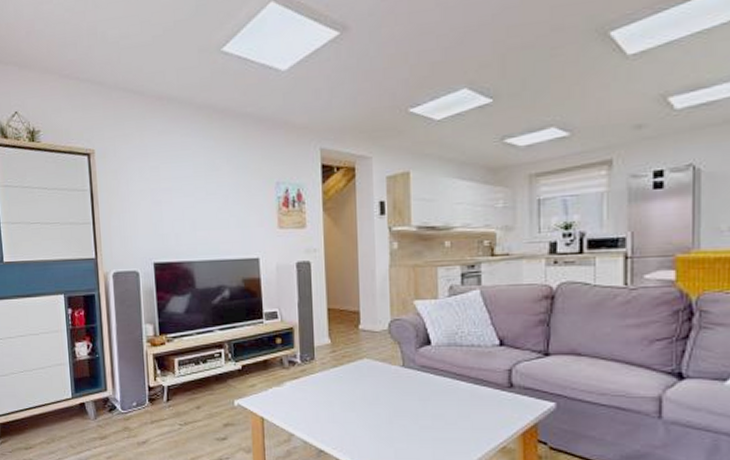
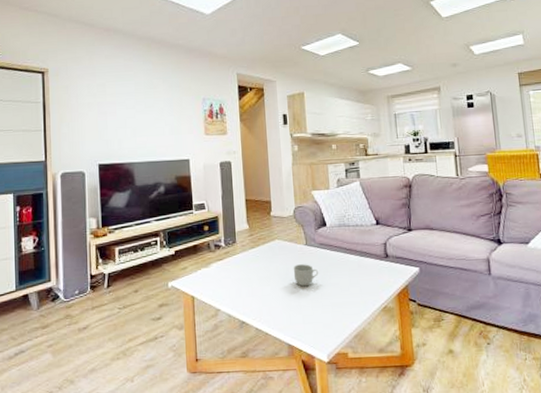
mug: none [385,389,418,416] -> present [293,264,319,287]

